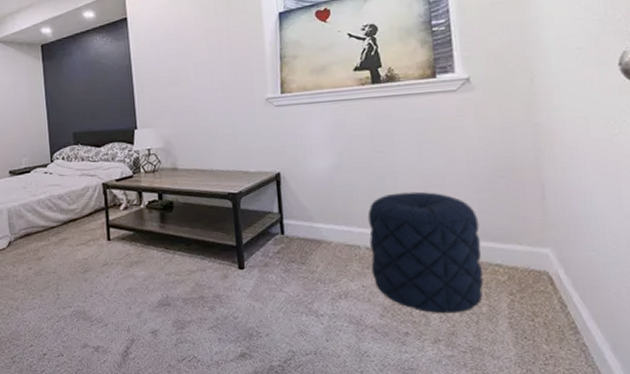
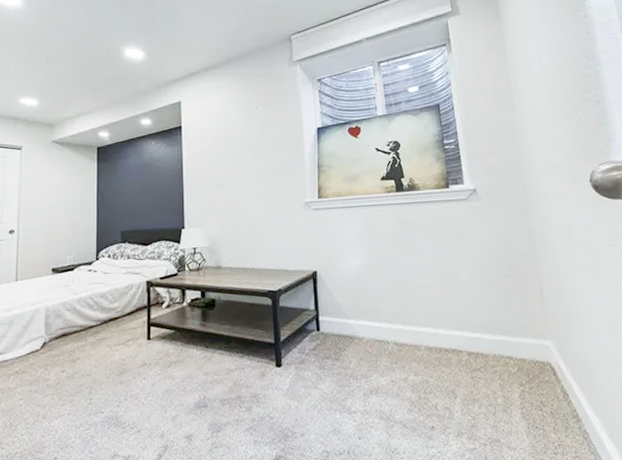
pouf: present [367,191,483,313] -> none [395,289,498,406]

